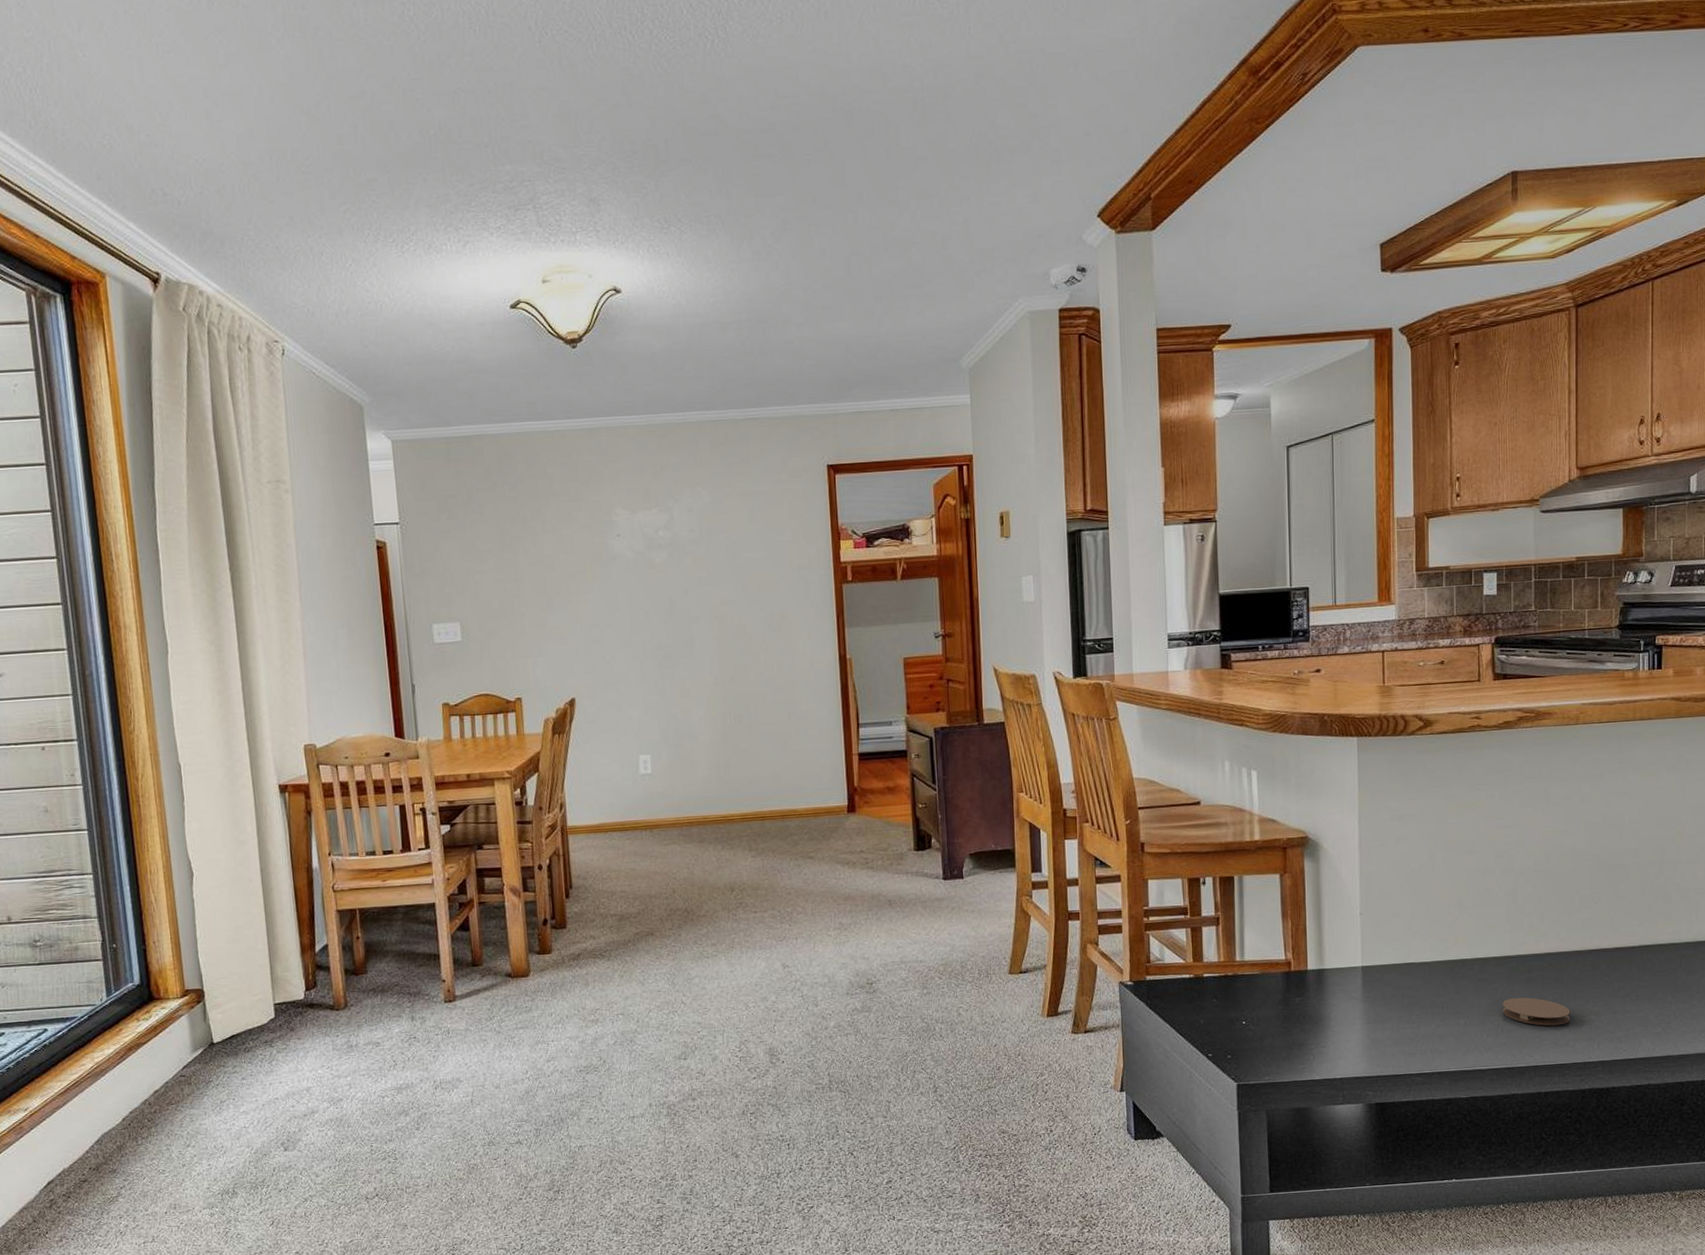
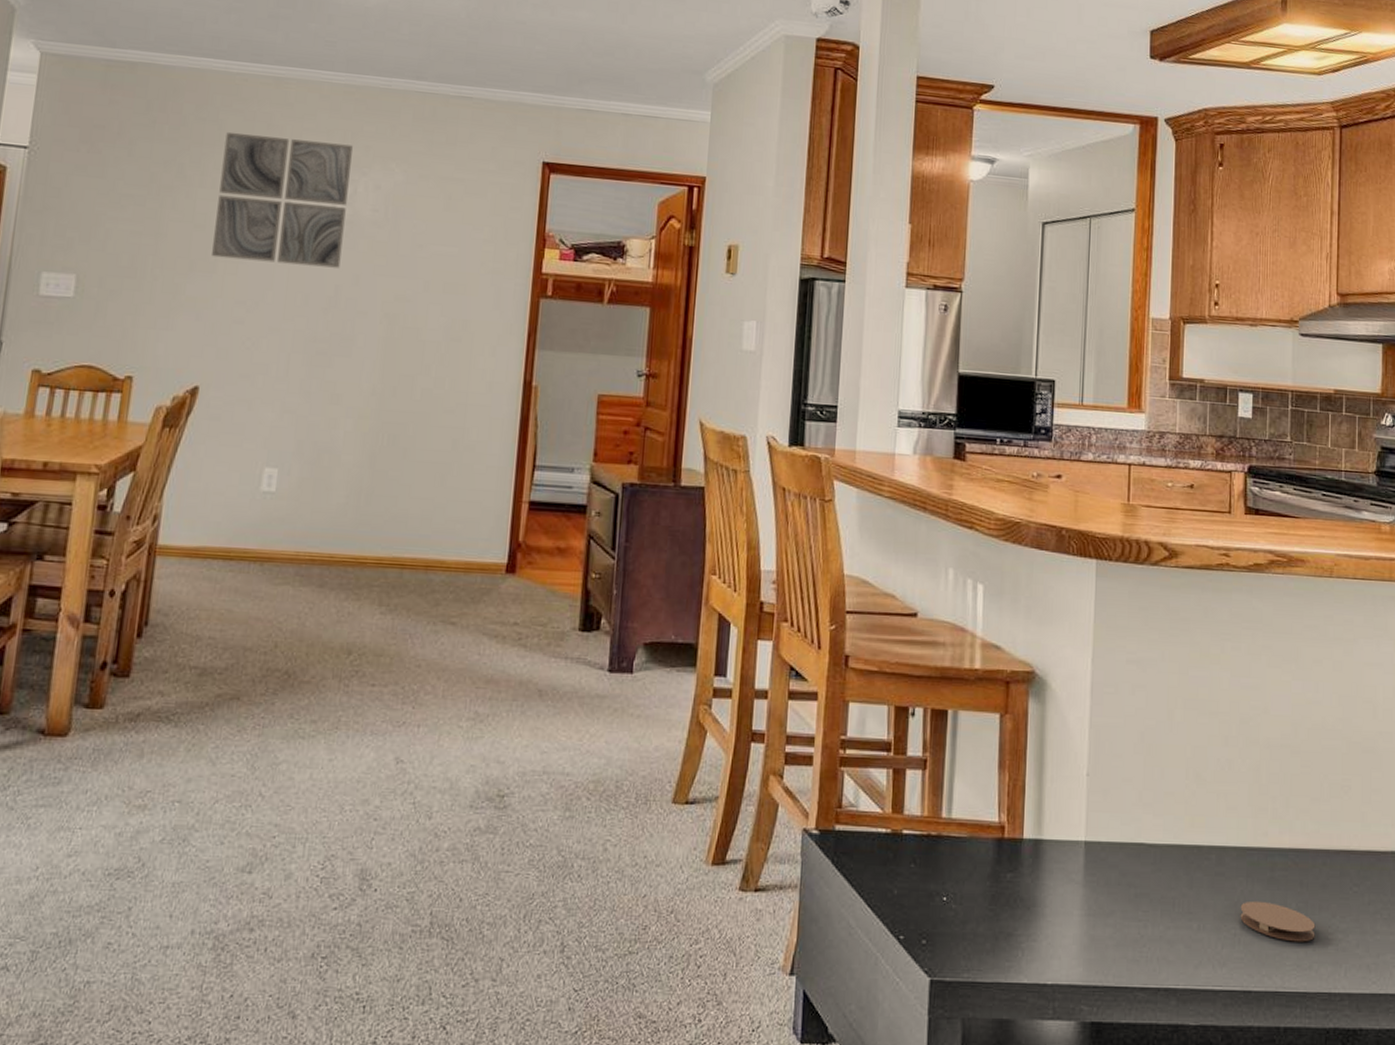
wall art: none [556,477,670,591] -> present [212,131,353,268]

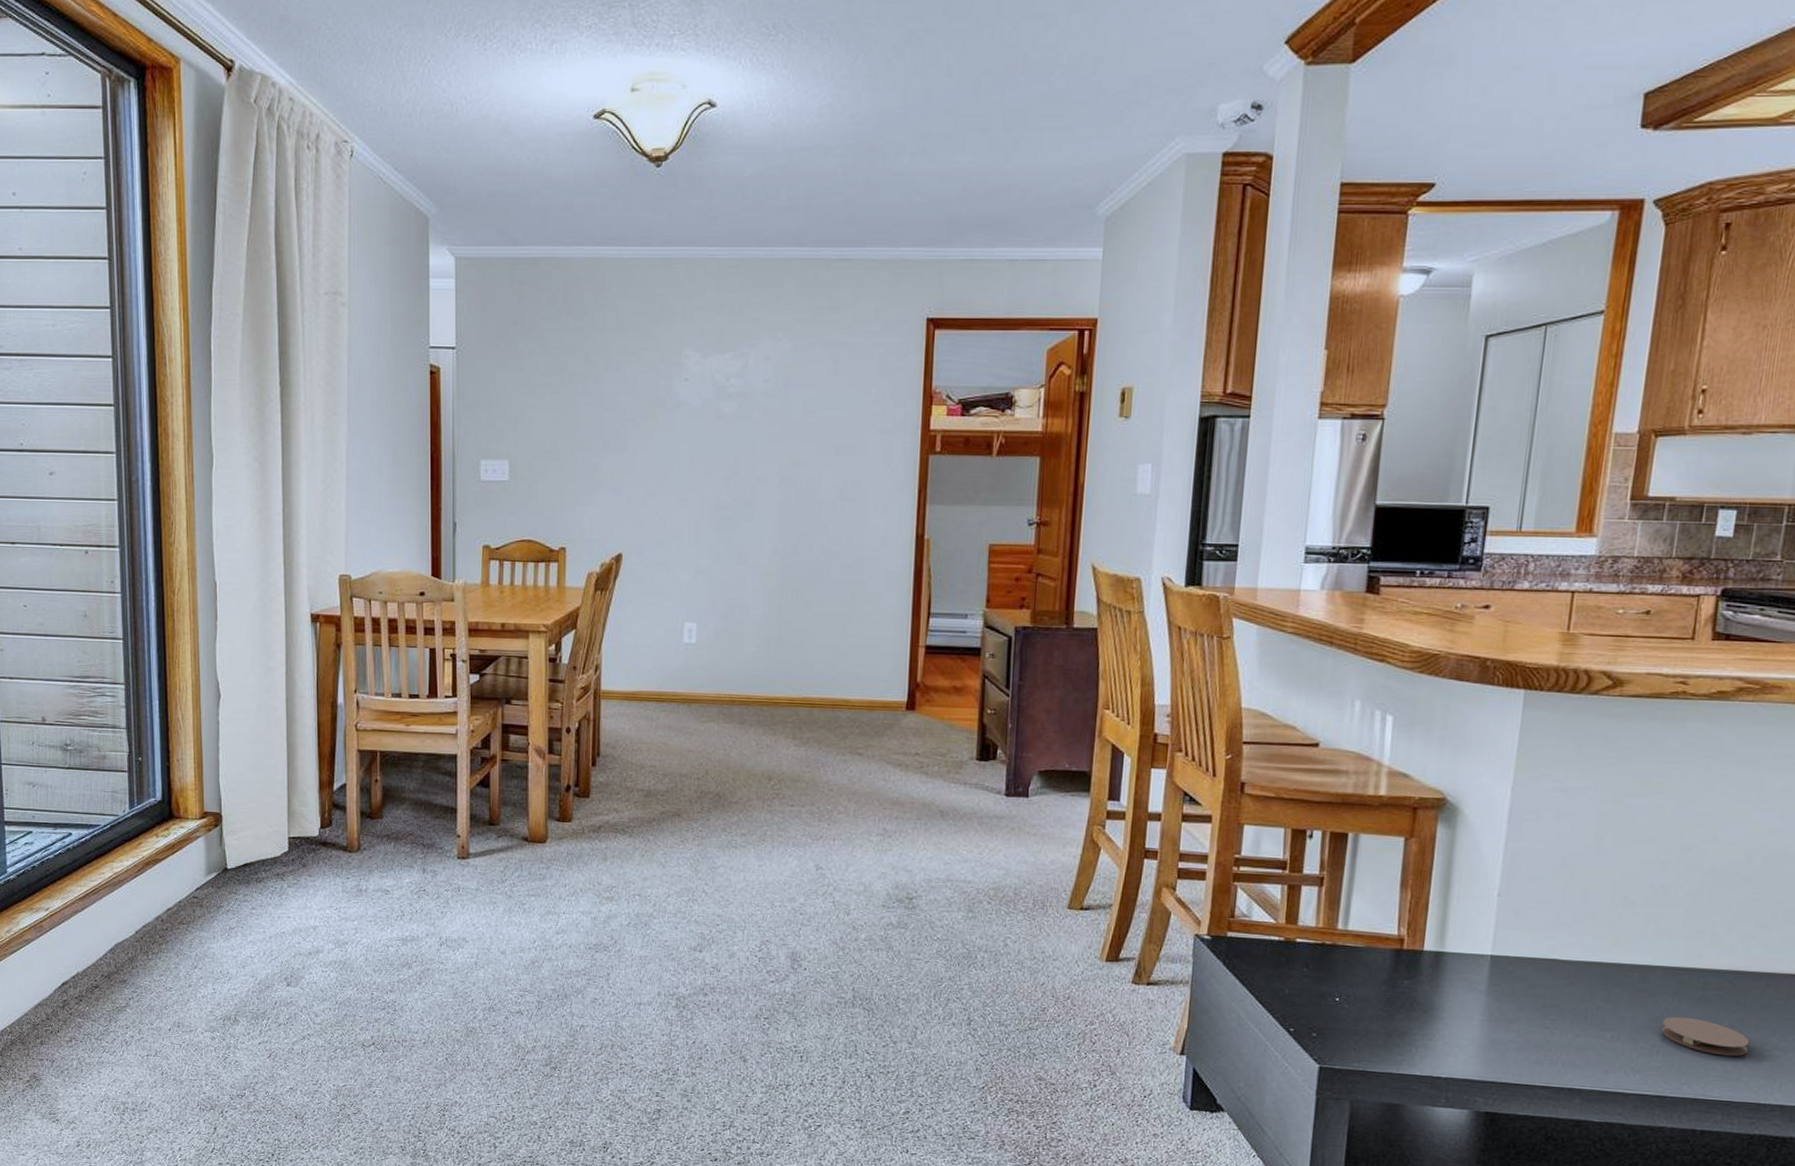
wall art: present [212,131,353,268] -> none [622,316,741,439]

